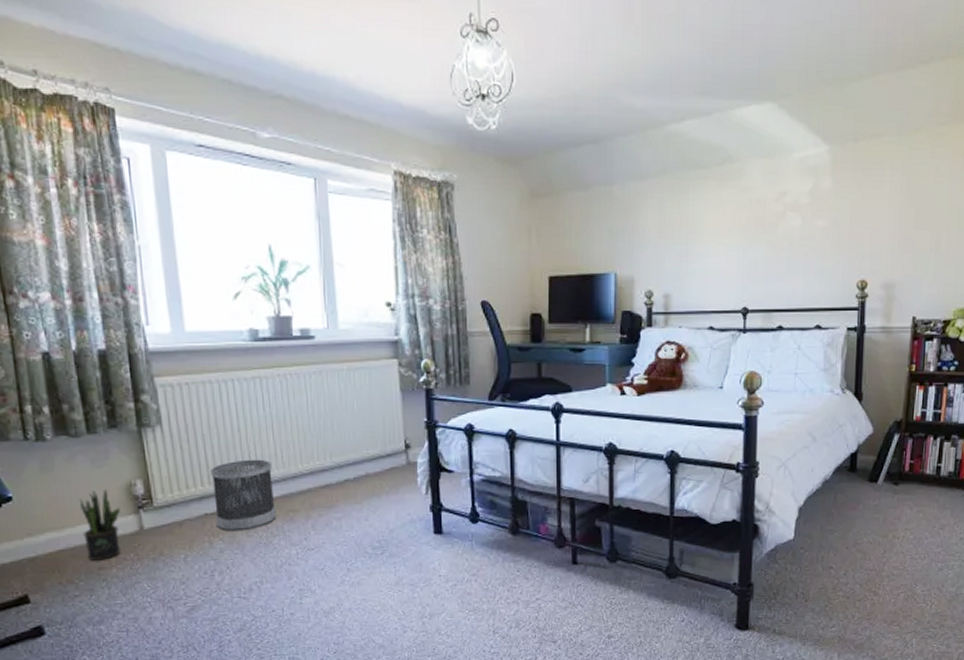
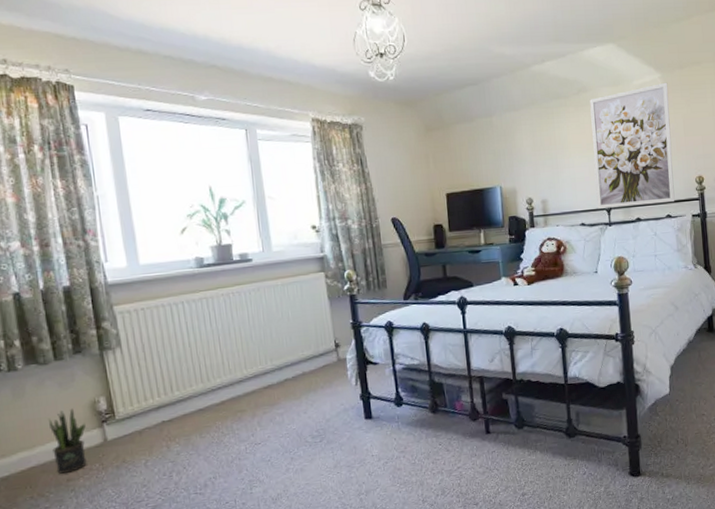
wastebasket: present [210,459,276,531] -> none [166,368,226,436]
wall art: none [731,157,837,311] -> present [589,82,675,209]

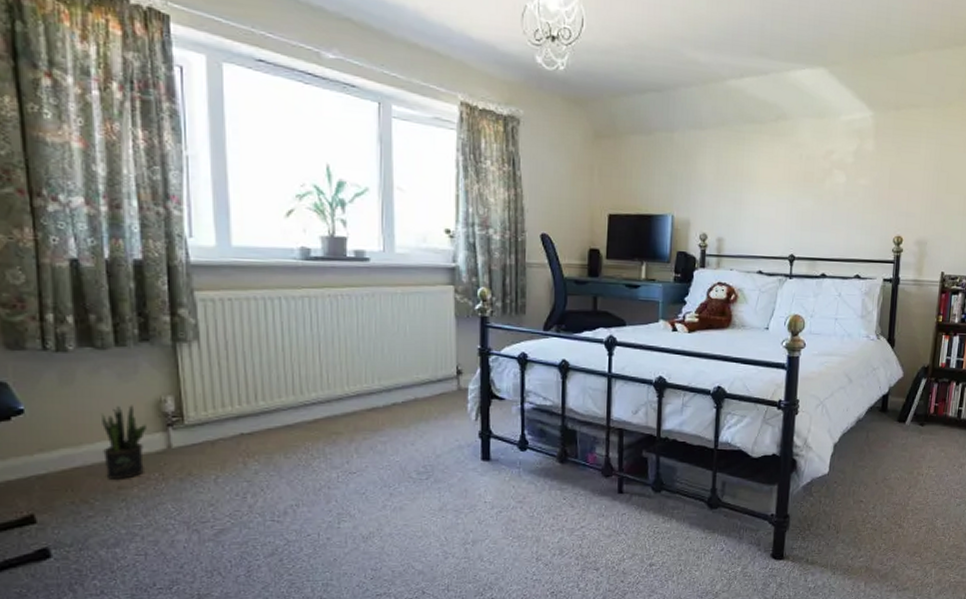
wall art: present [589,82,675,209] -> none [779,122,880,261]

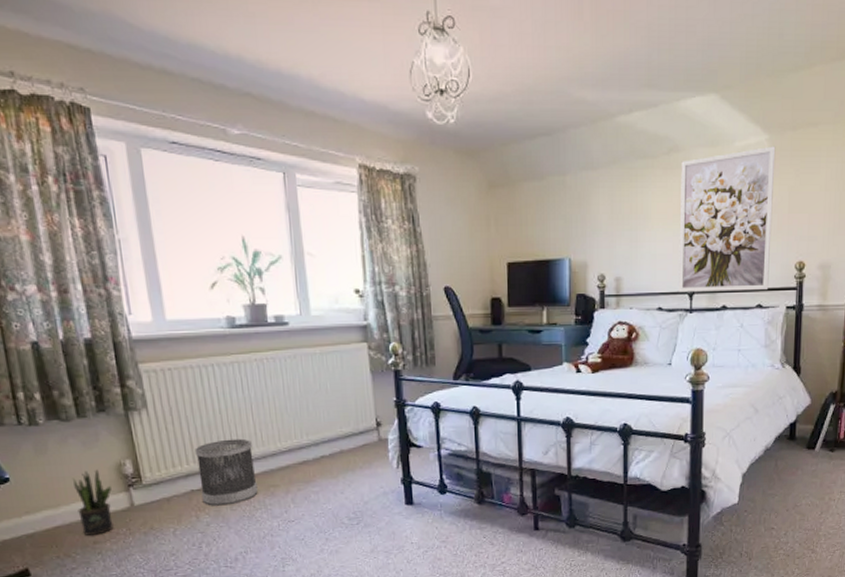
wastebasket: none [250,379,318,452] -> present [195,438,258,506]
wall art: none [779,122,880,261] -> present [679,146,776,292]

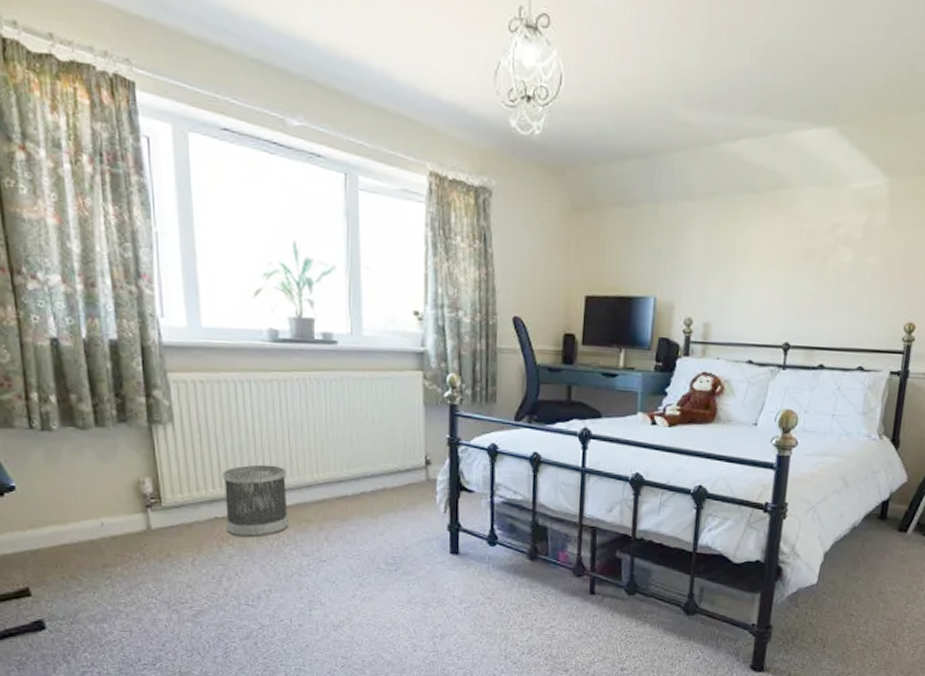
potted plant: present [71,469,114,536] -> none [84,485,127,558]
wall art: present [679,146,776,292] -> none [772,191,895,351]

